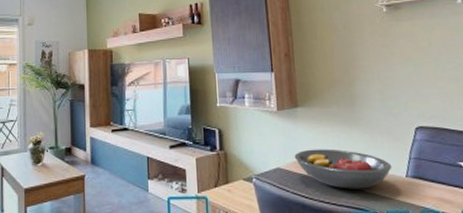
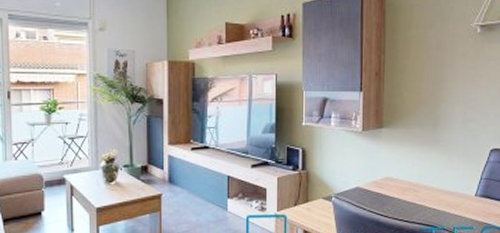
fruit bowl: present [294,149,392,189] -> none [374,169,464,207]

